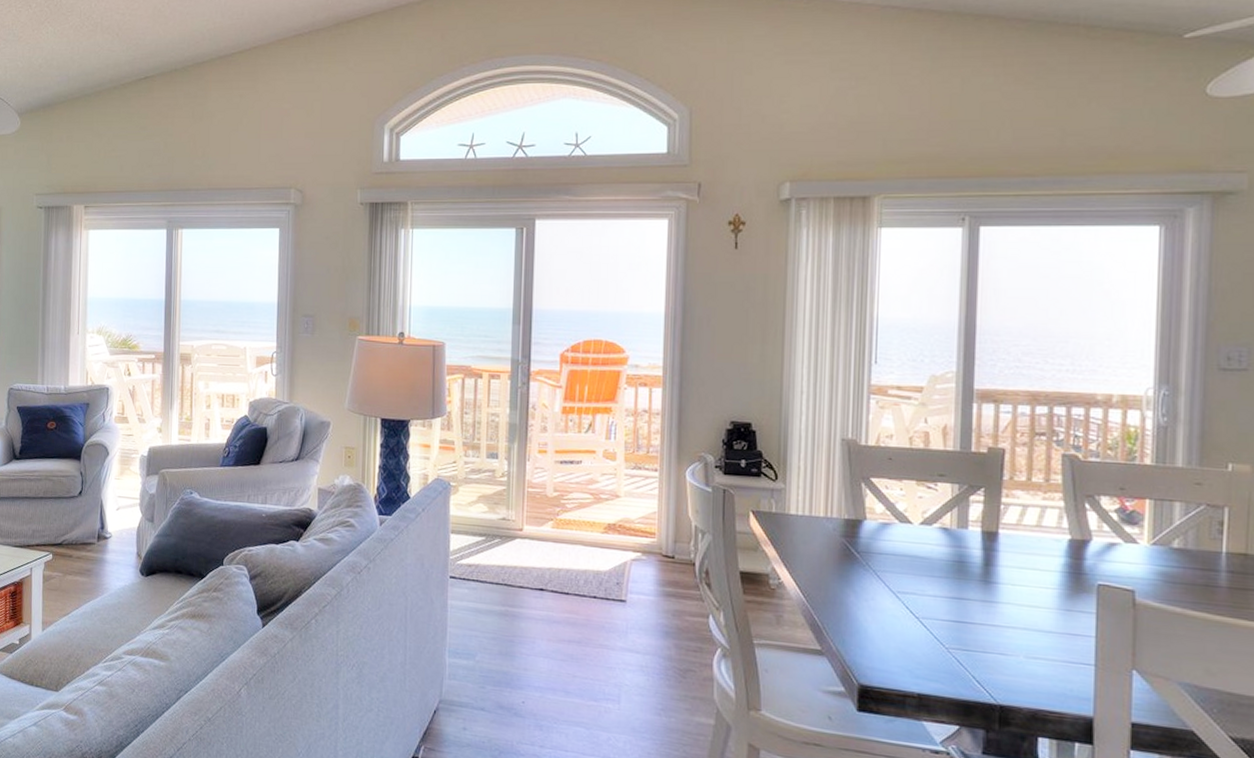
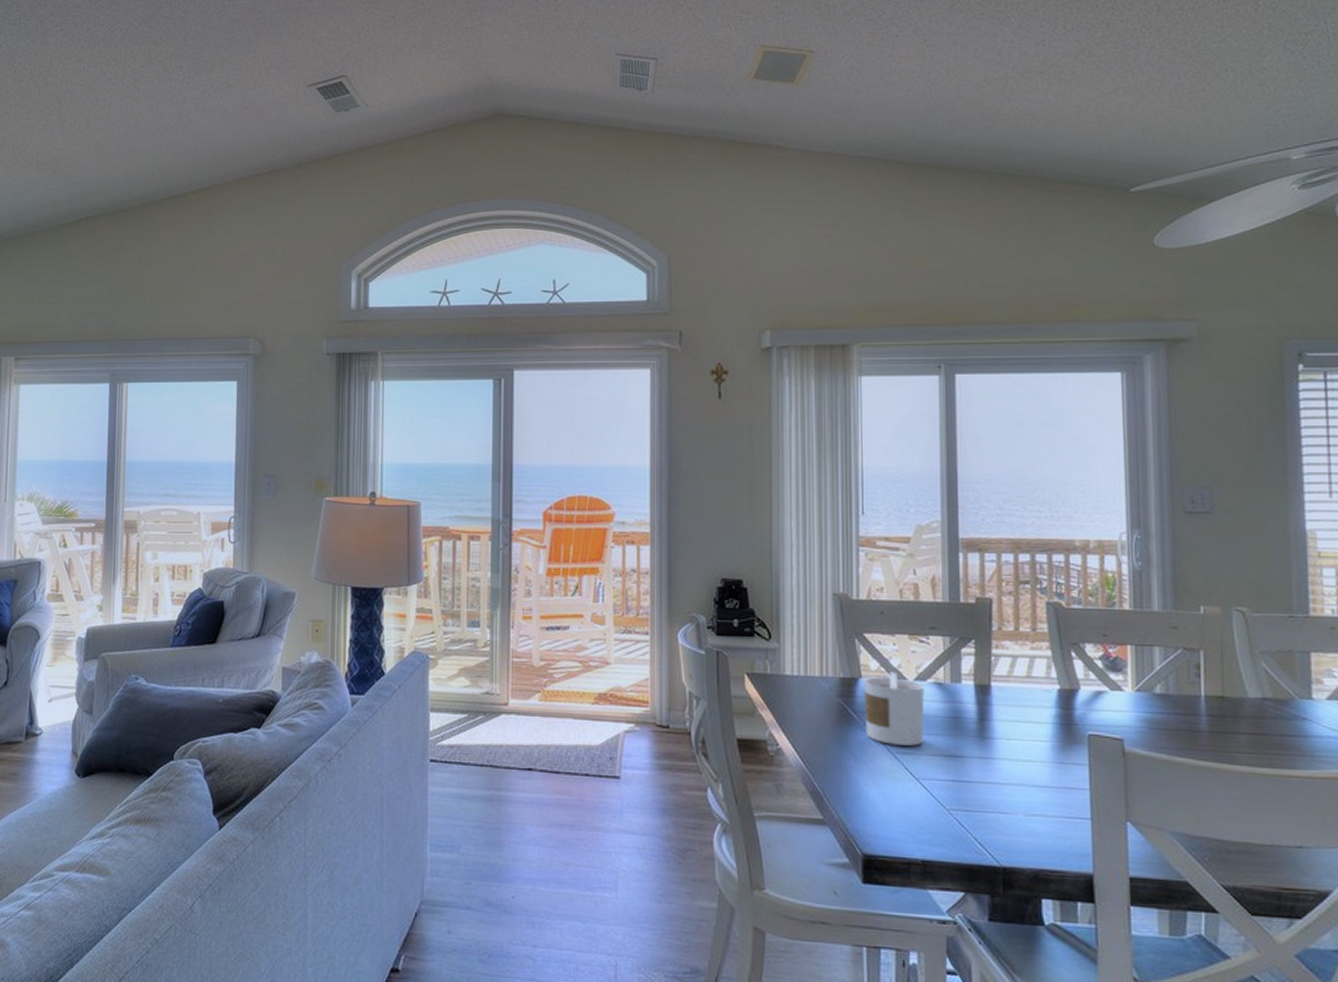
candle: none [867,515,930,587] -> present [863,671,925,746]

